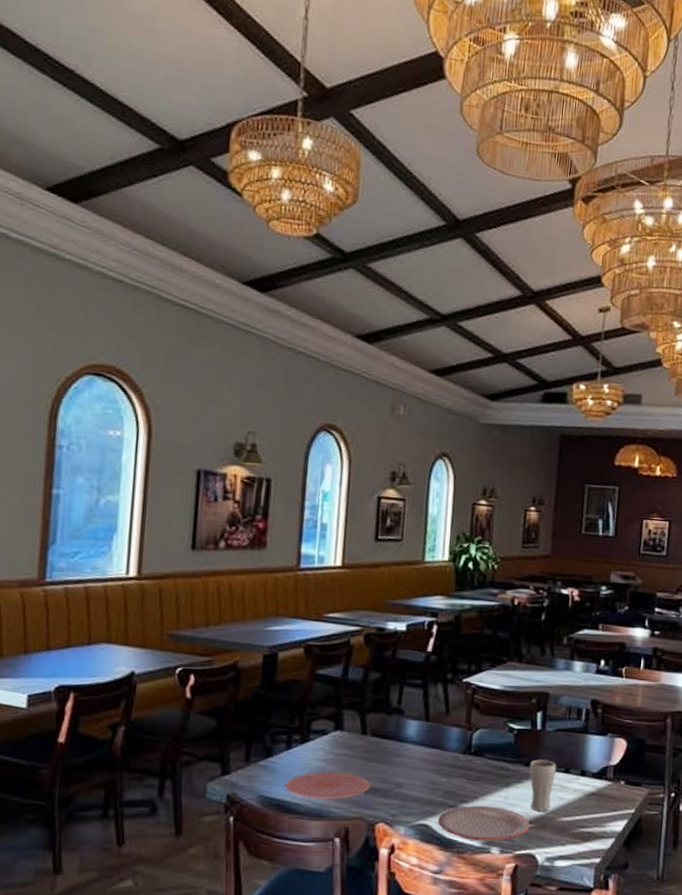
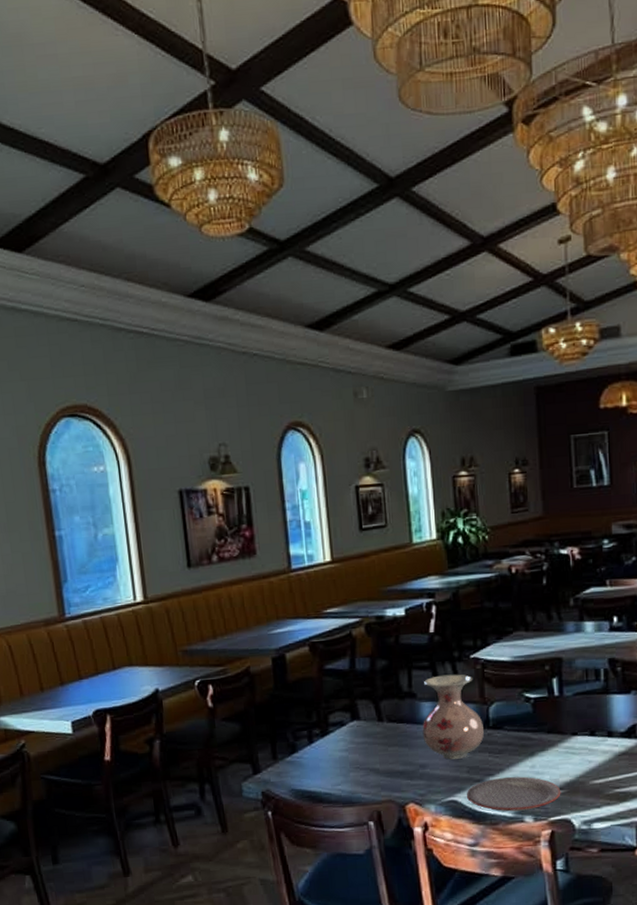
plate: present [284,772,371,799] -> none [313,759,395,787]
vase: none [404,695,465,782] -> present [422,674,484,760]
drinking glass: present [529,759,556,811] -> none [552,725,581,777]

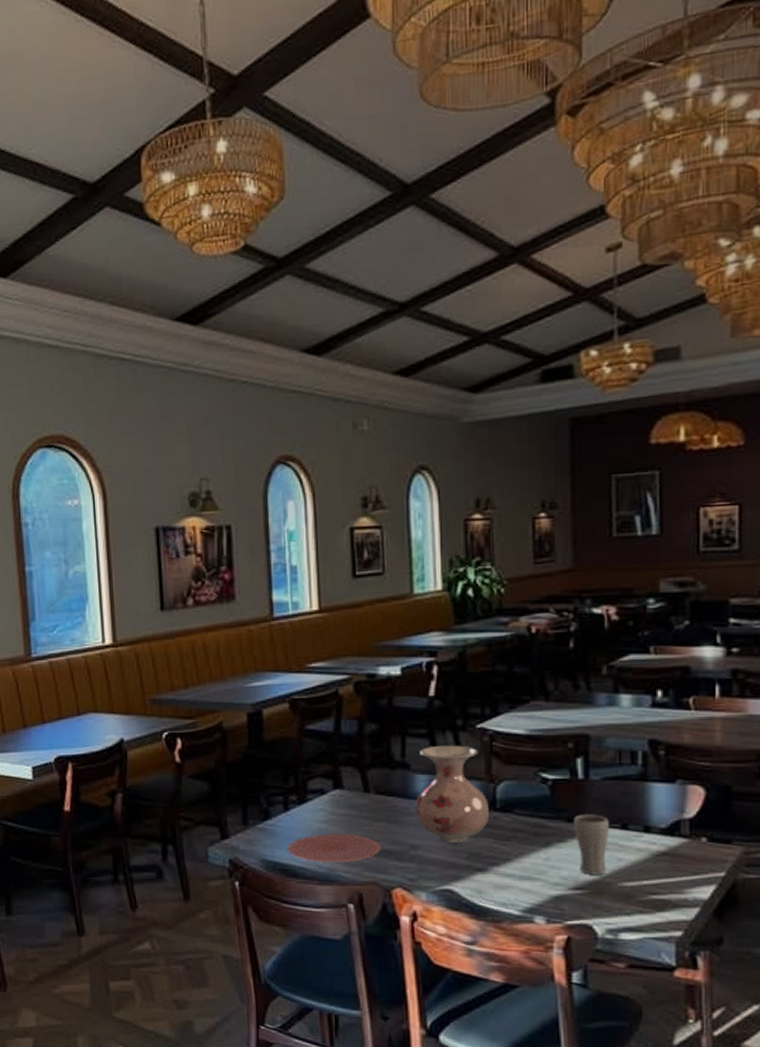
plate: none [313,759,395,787] -> present [287,834,381,863]
plate: present [467,776,561,812] -> none [465,869,582,910]
drinking glass: none [552,725,581,777] -> present [574,814,609,875]

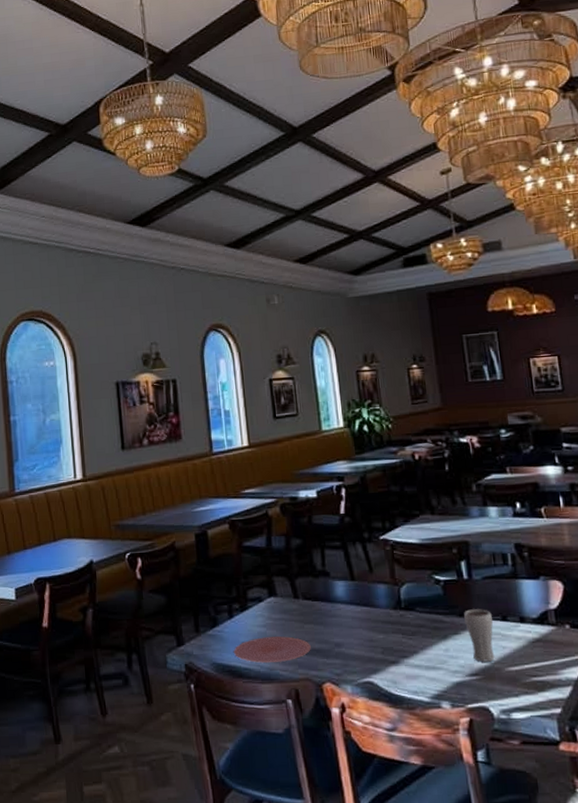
vase: present [415,745,489,842] -> none [336,554,397,639]

